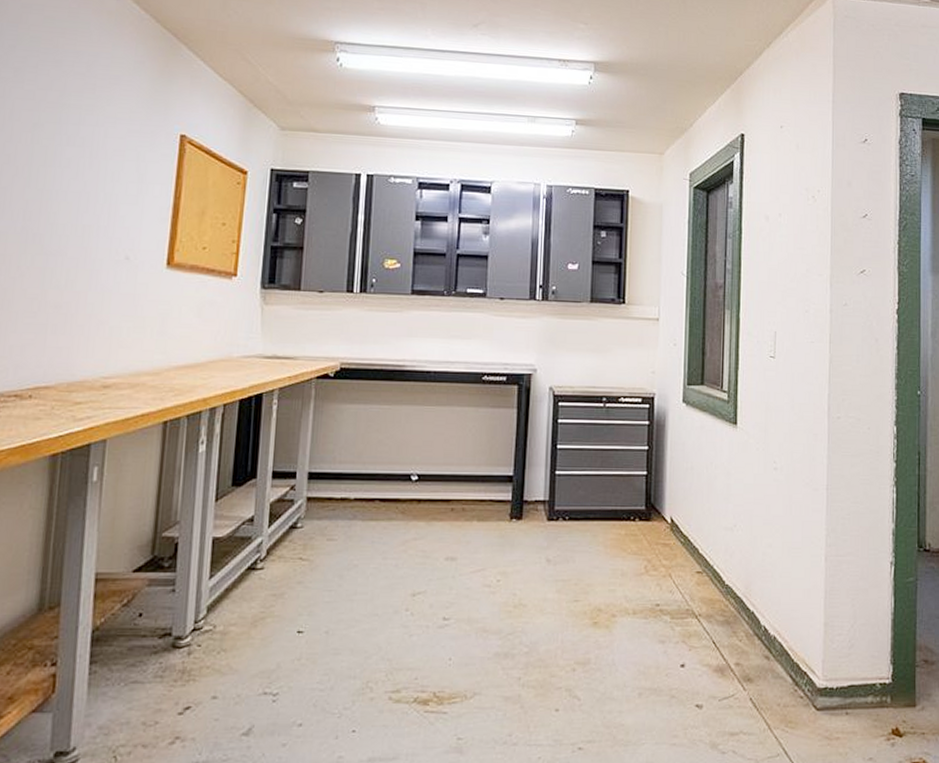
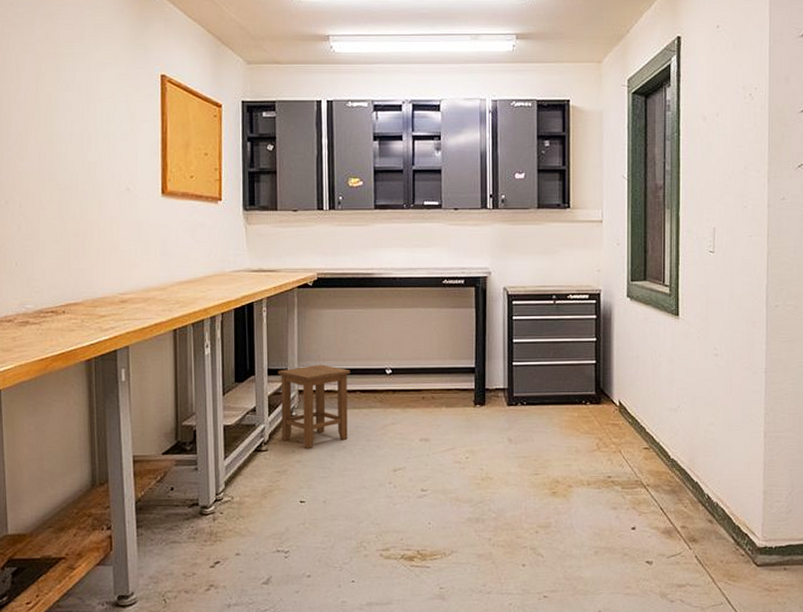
stool: none [282,467,370,567] -> present [277,364,351,448]

